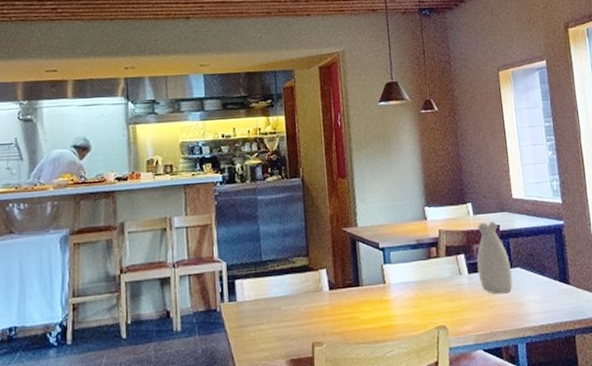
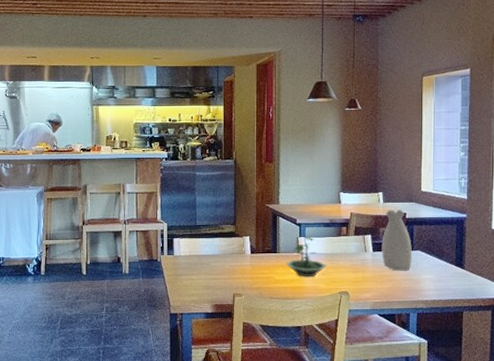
terrarium: none [371,263,419,313] -> present [286,237,327,277]

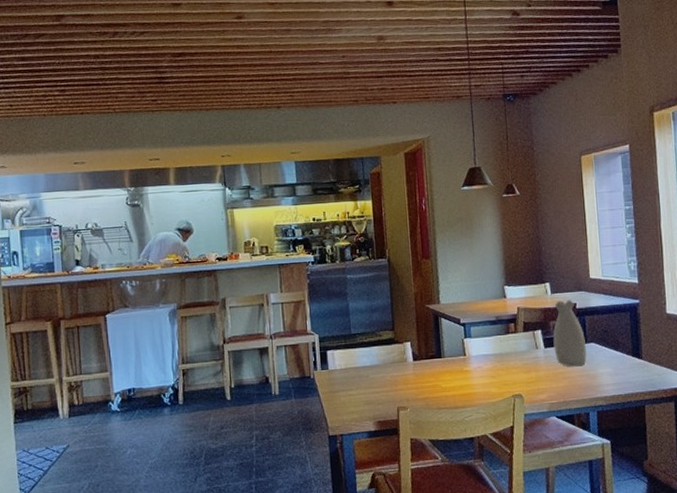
terrarium: present [286,237,327,277] -> none [452,337,497,382]

